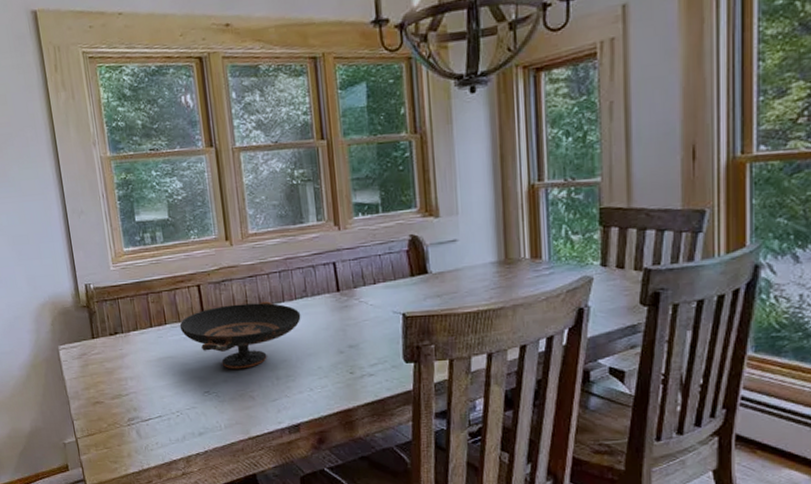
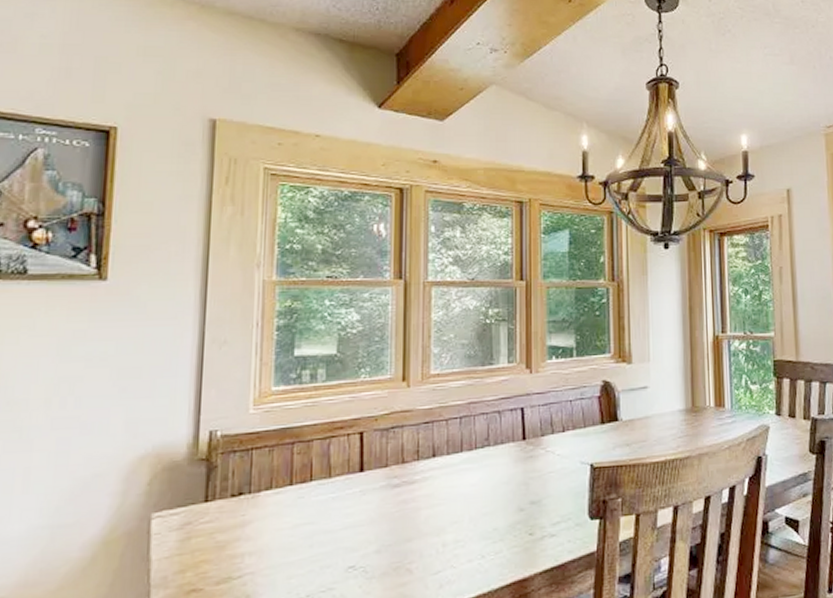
decorative bowl: present [179,301,301,370] -> none [329,451,480,536]

